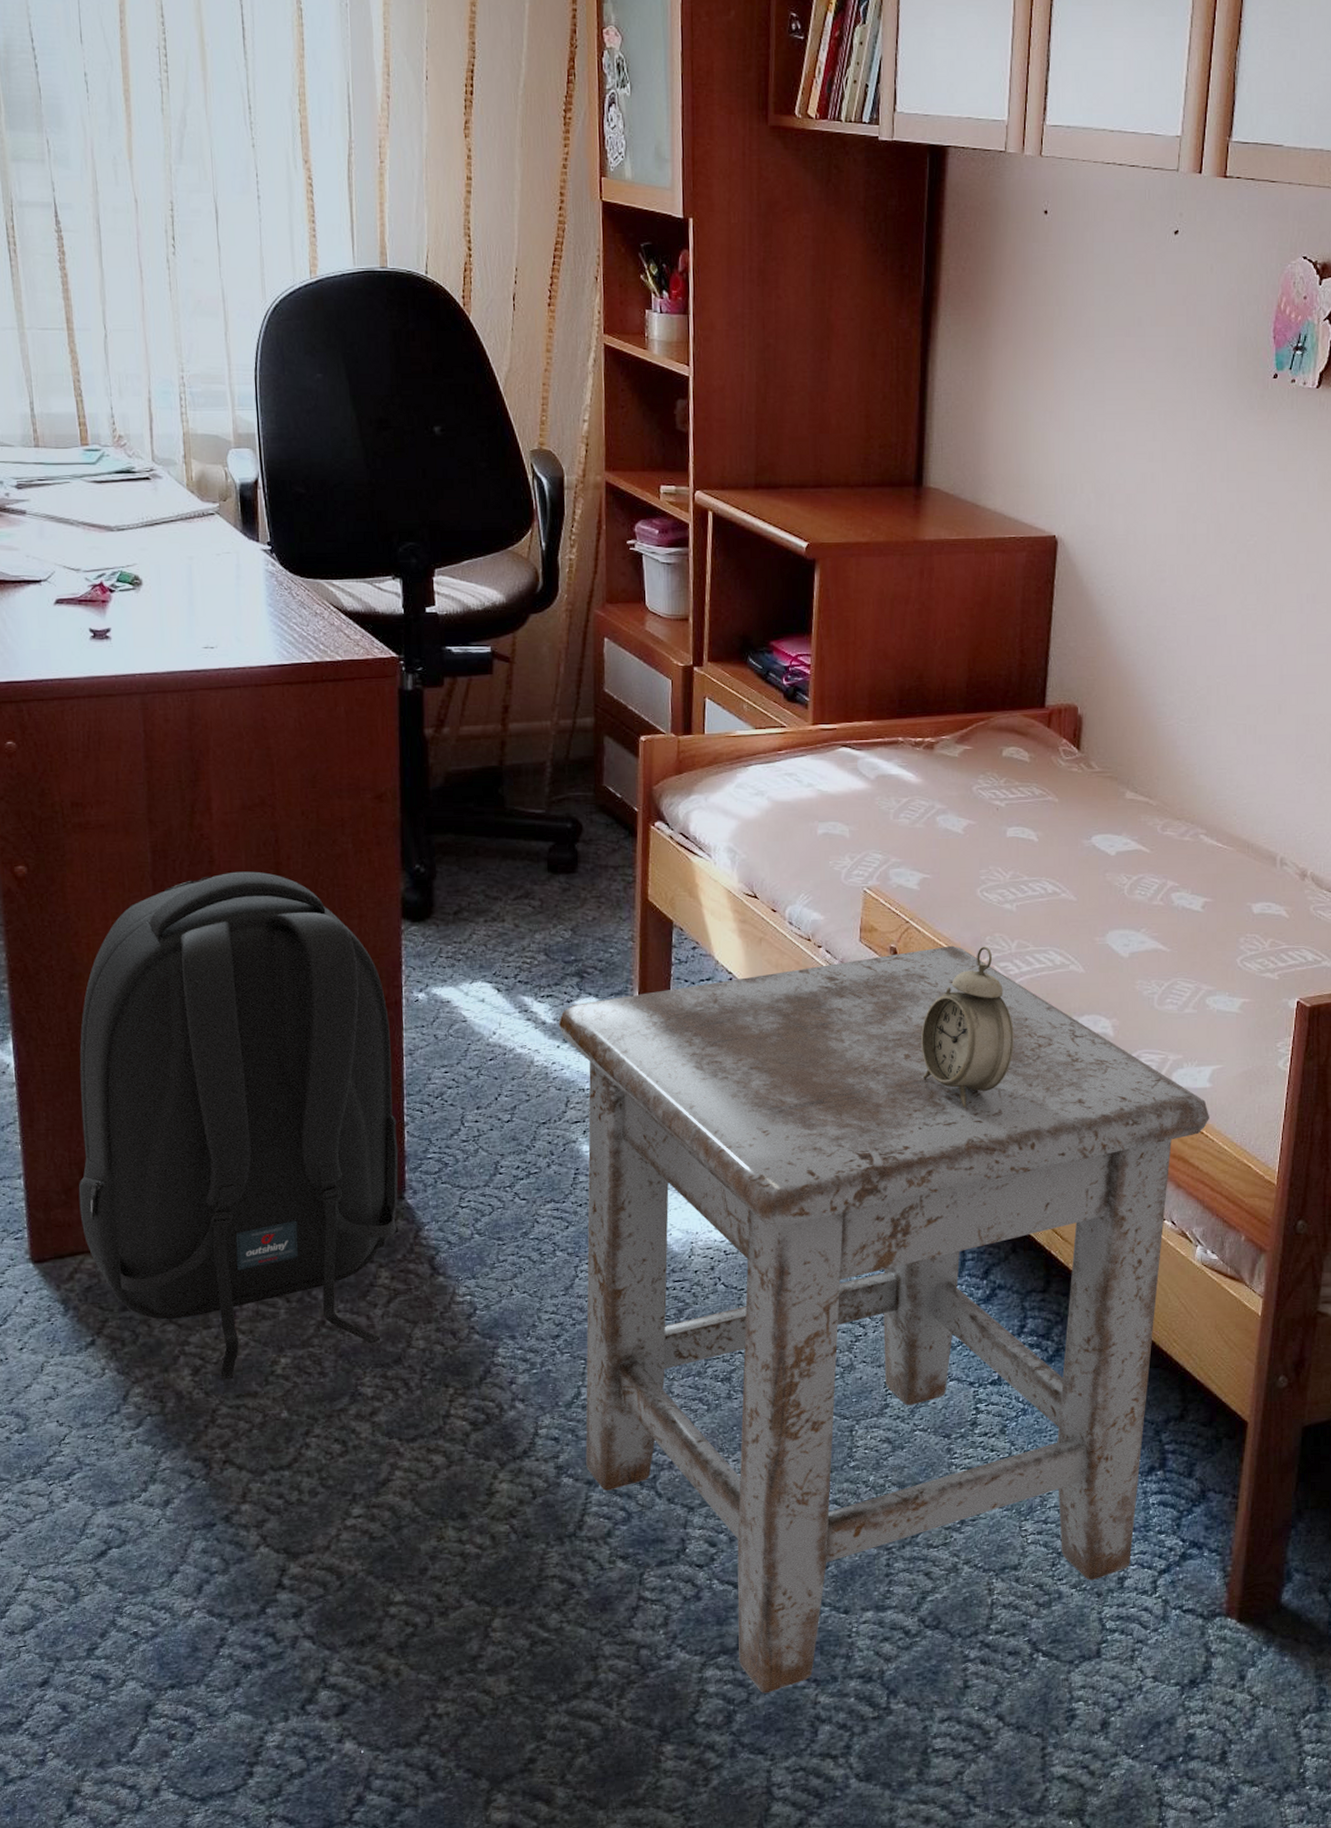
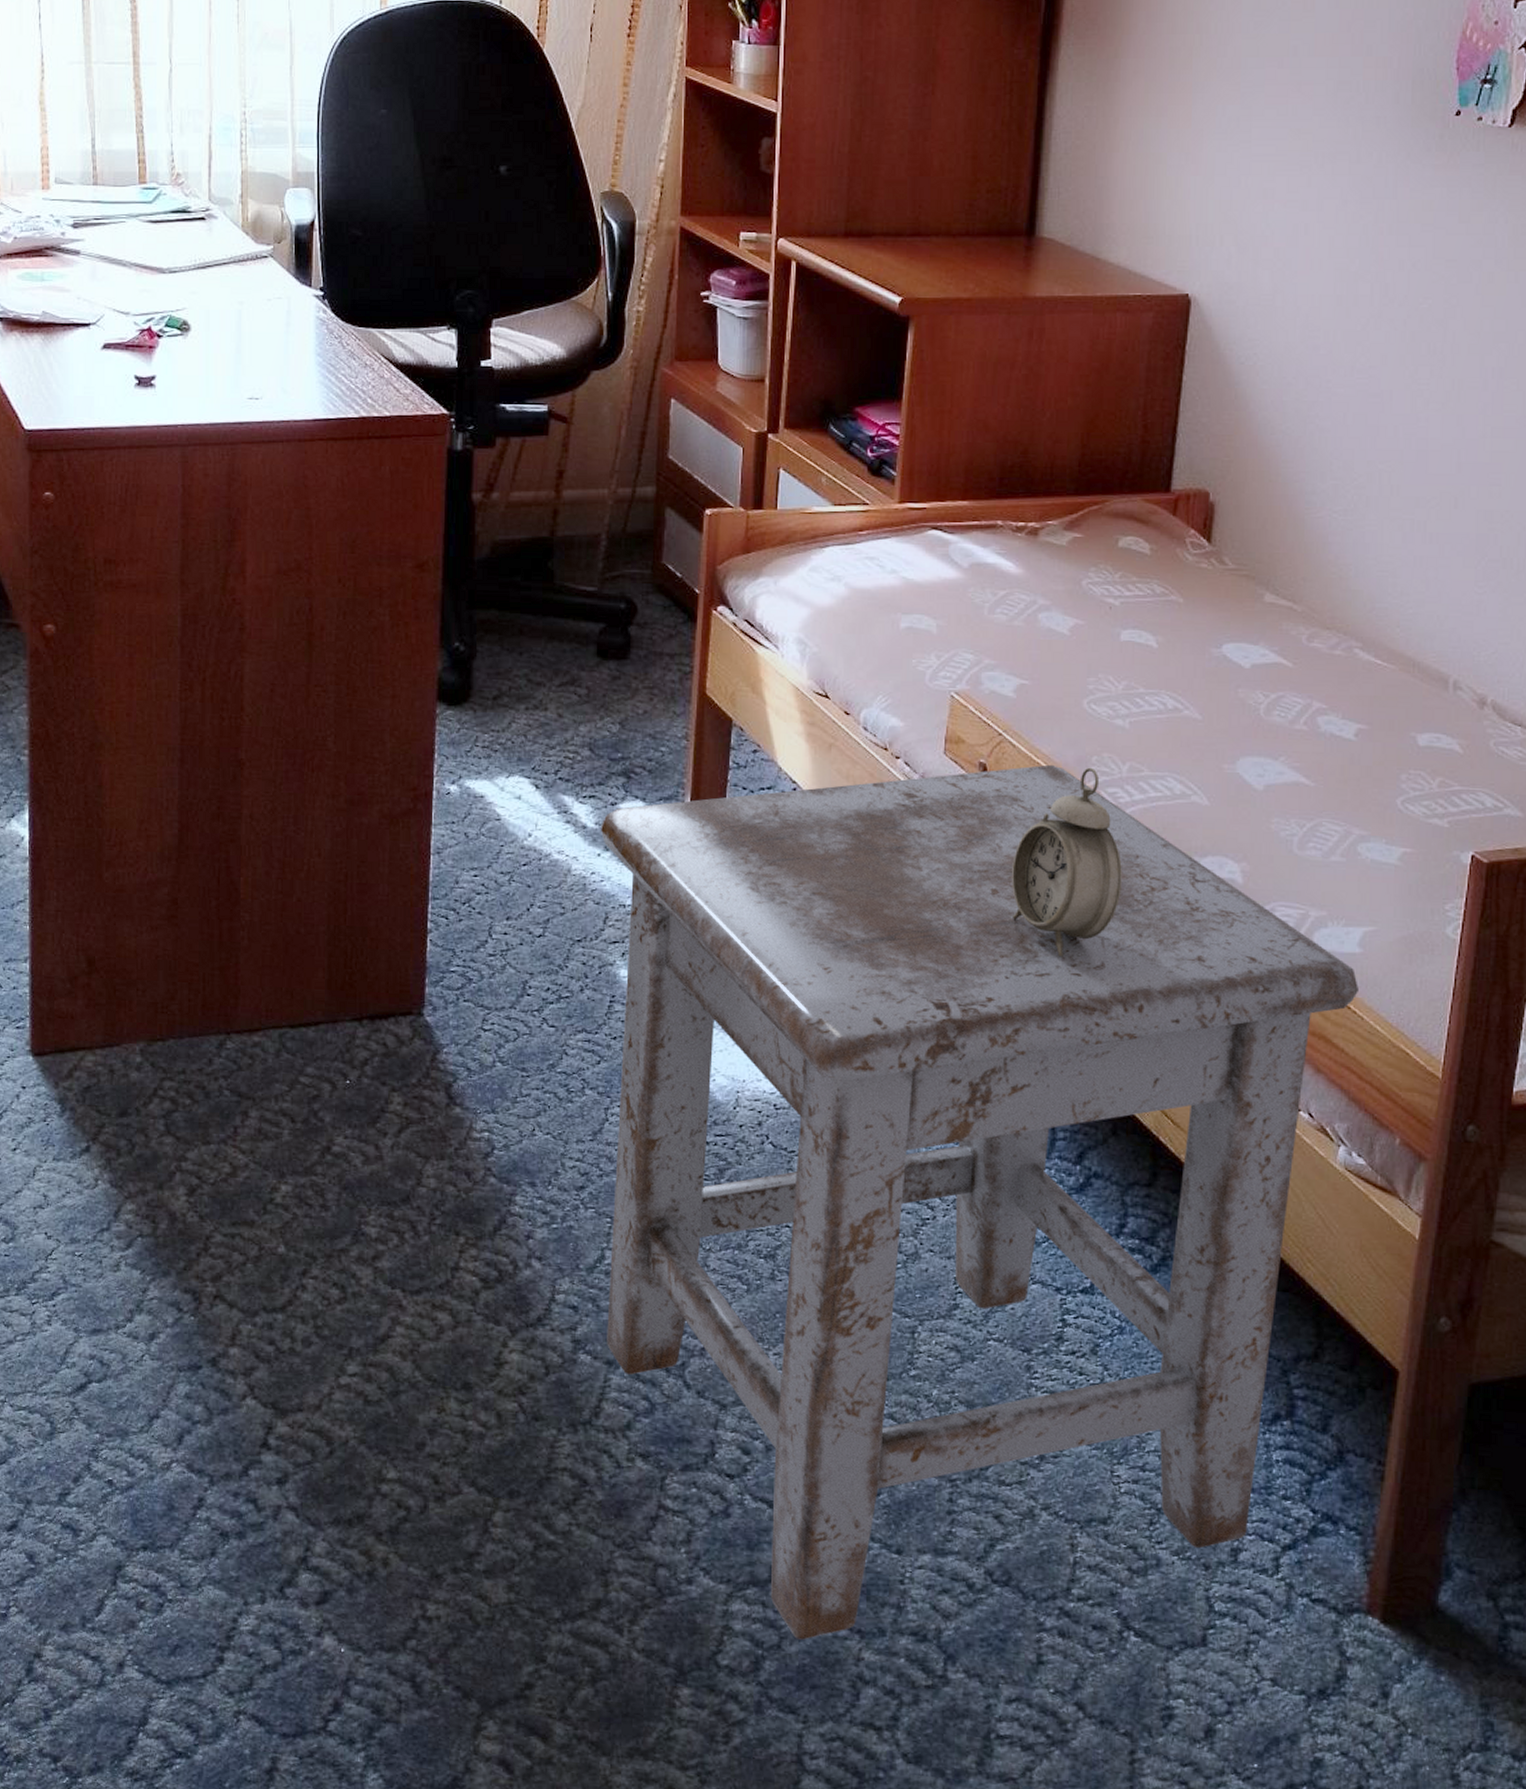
backpack: present [78,871,399,1380] -> none [84,641,420,1204]

